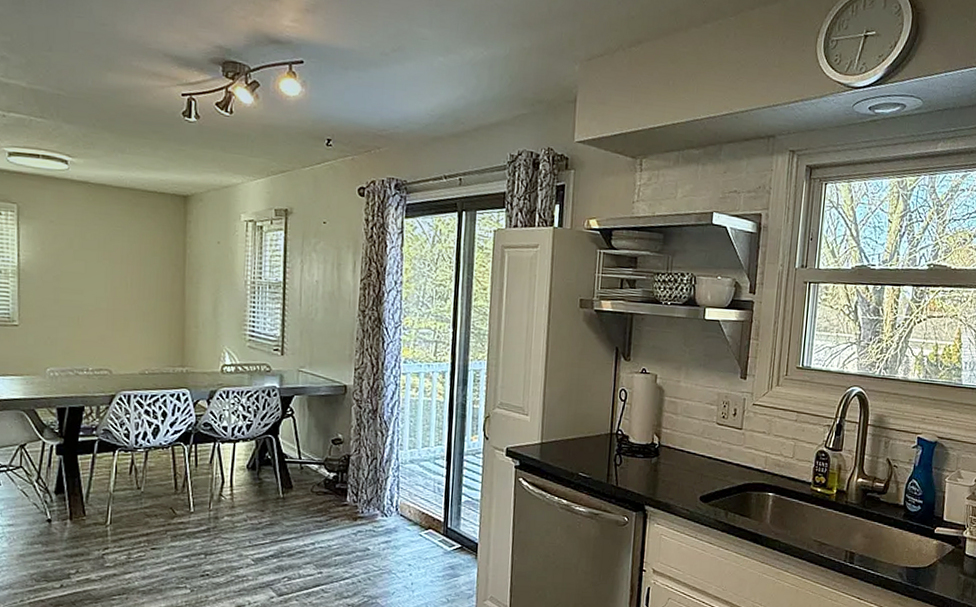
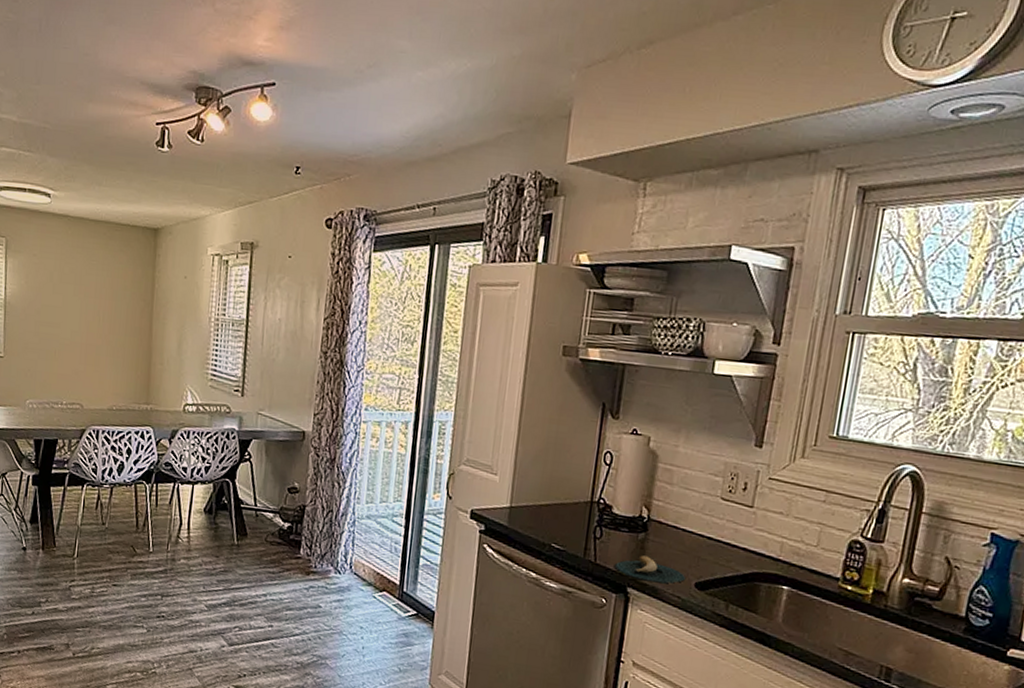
banana: none [633,477,693,500] -> present [613,555,687,584]

